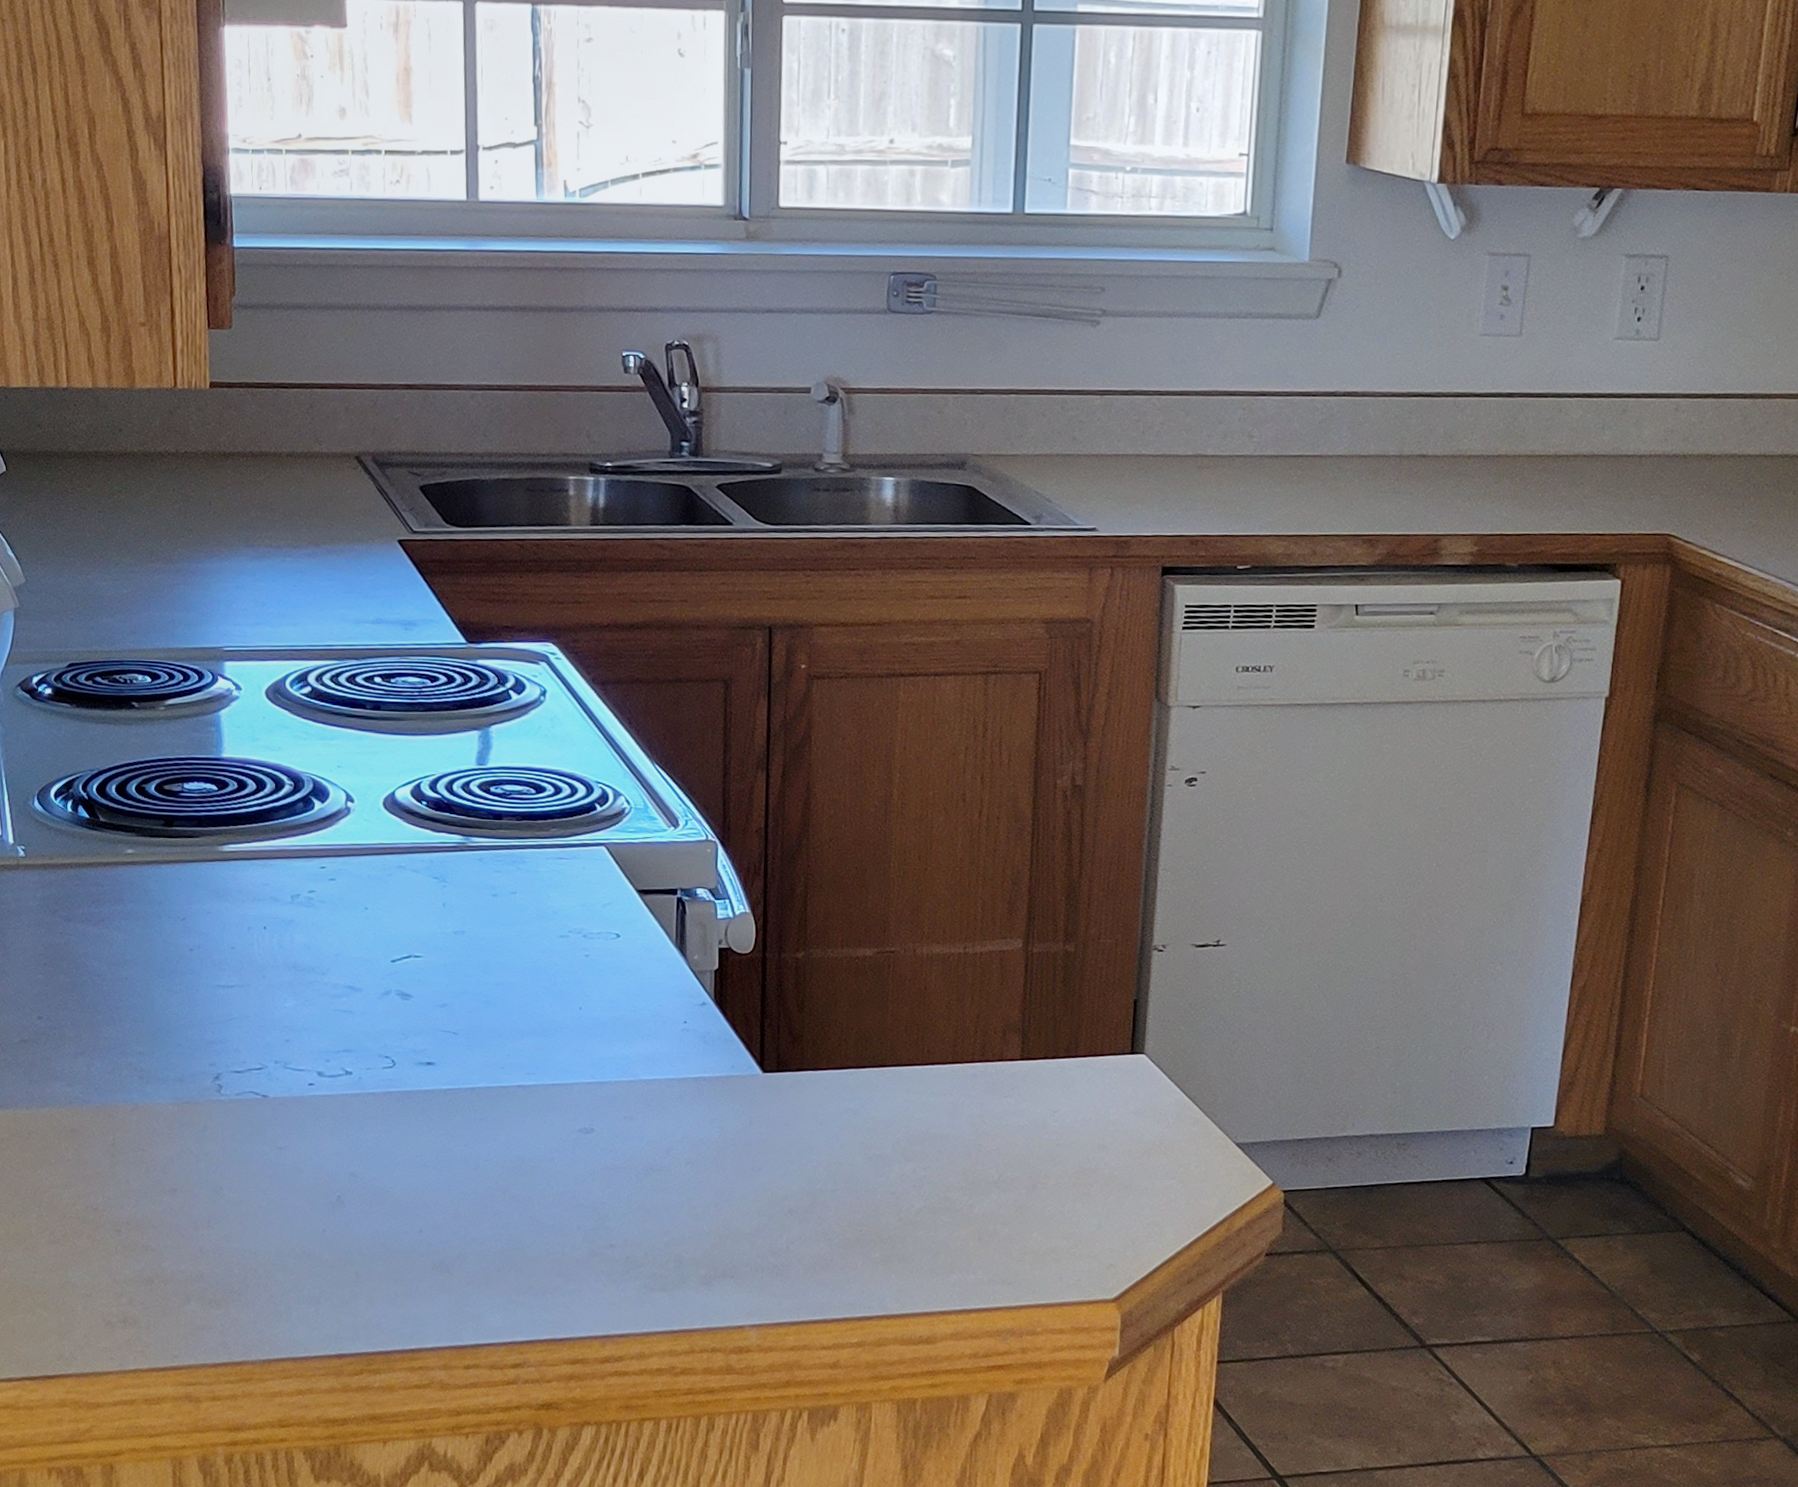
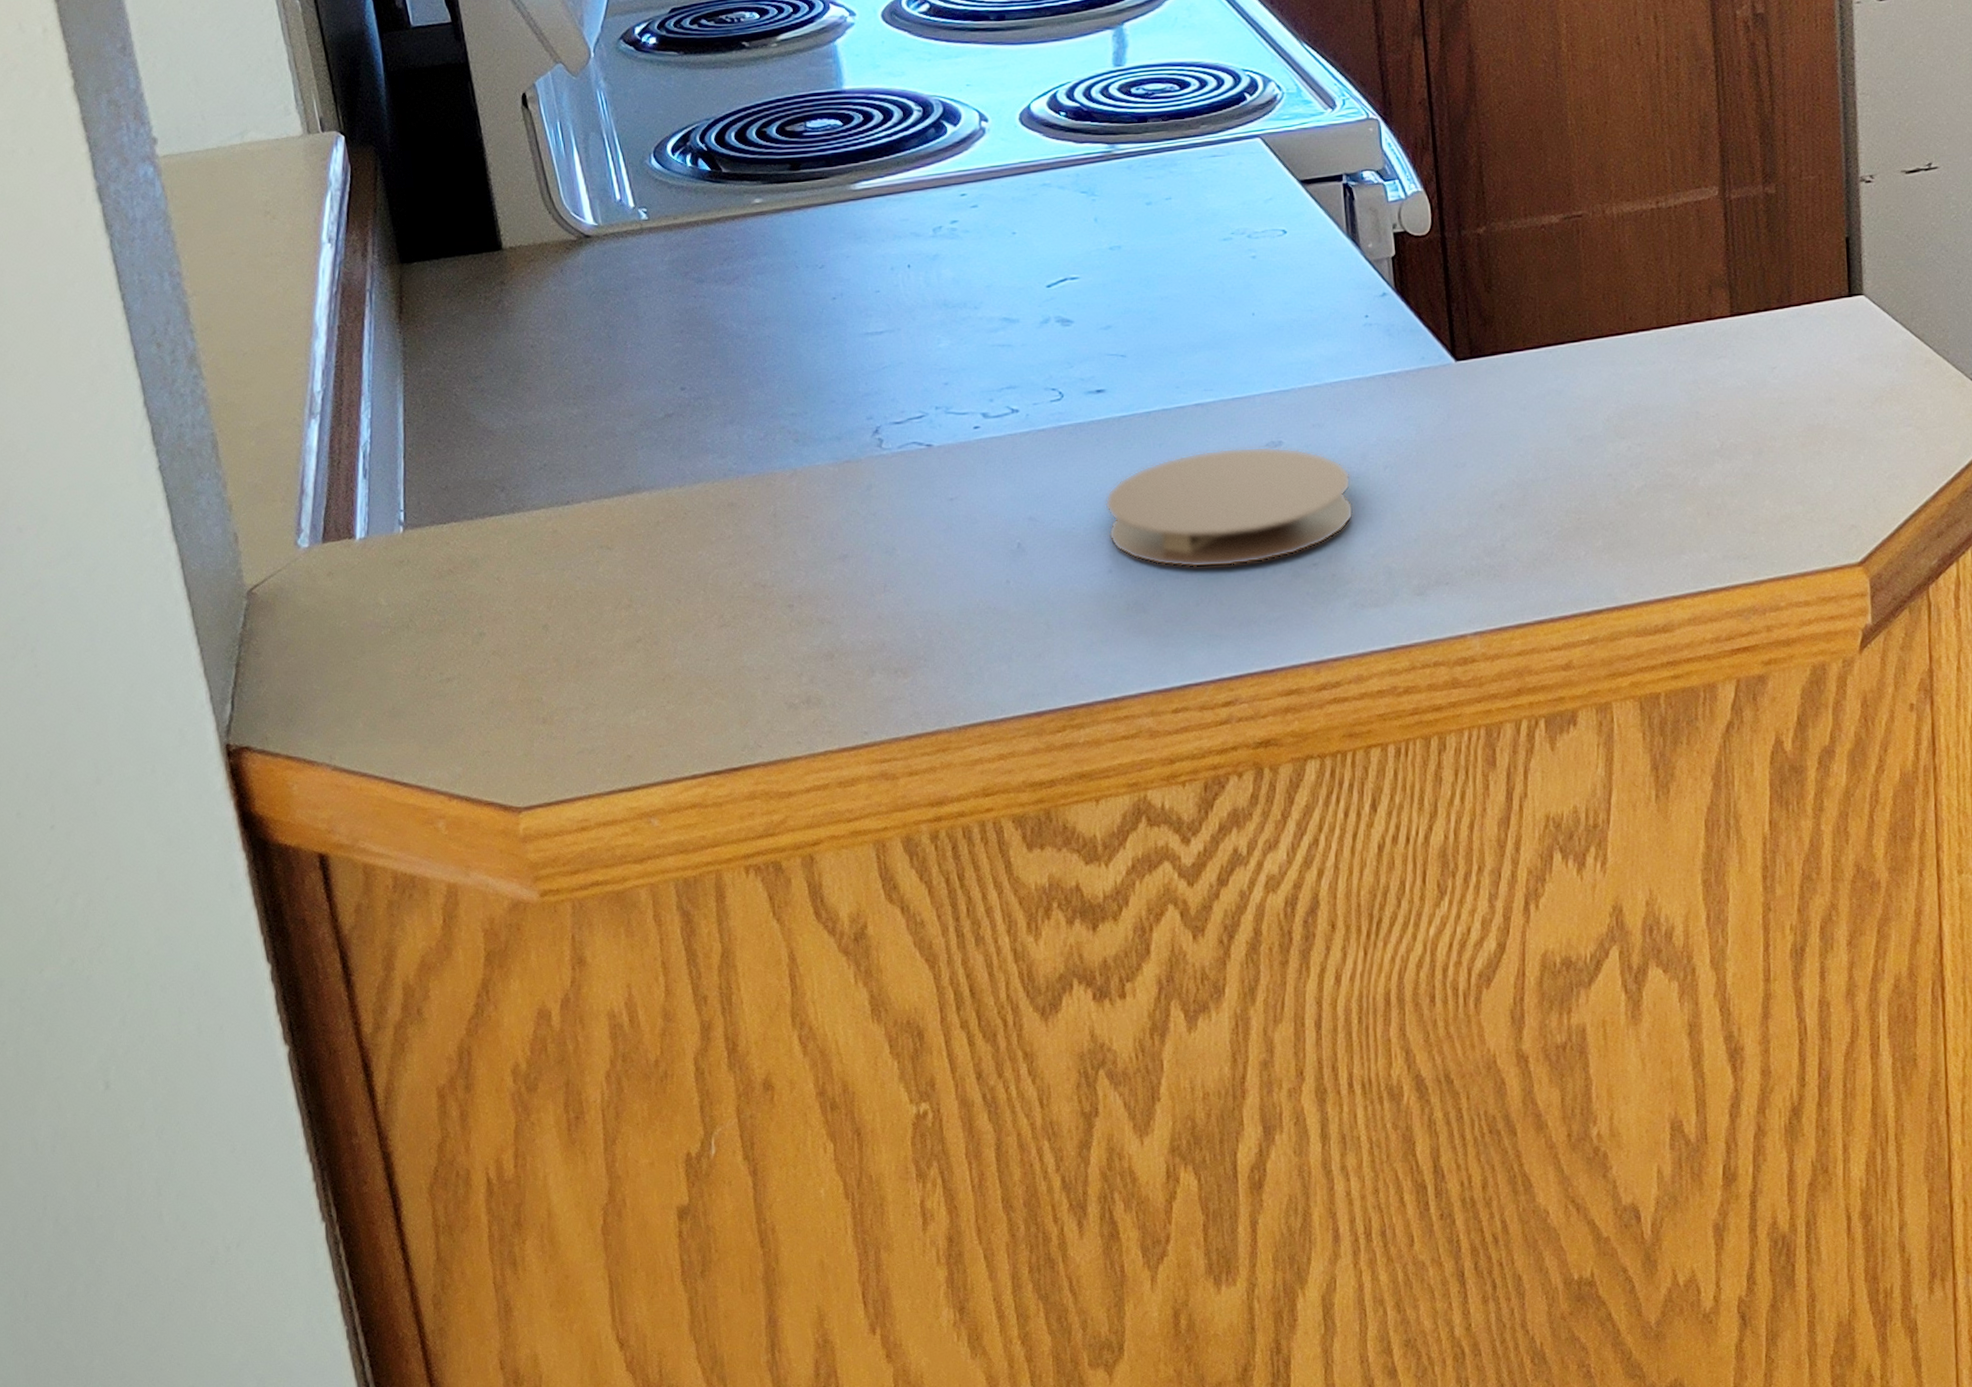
coaster: none [423,1129,654,1239] -> present [1105,446,1354,568]

